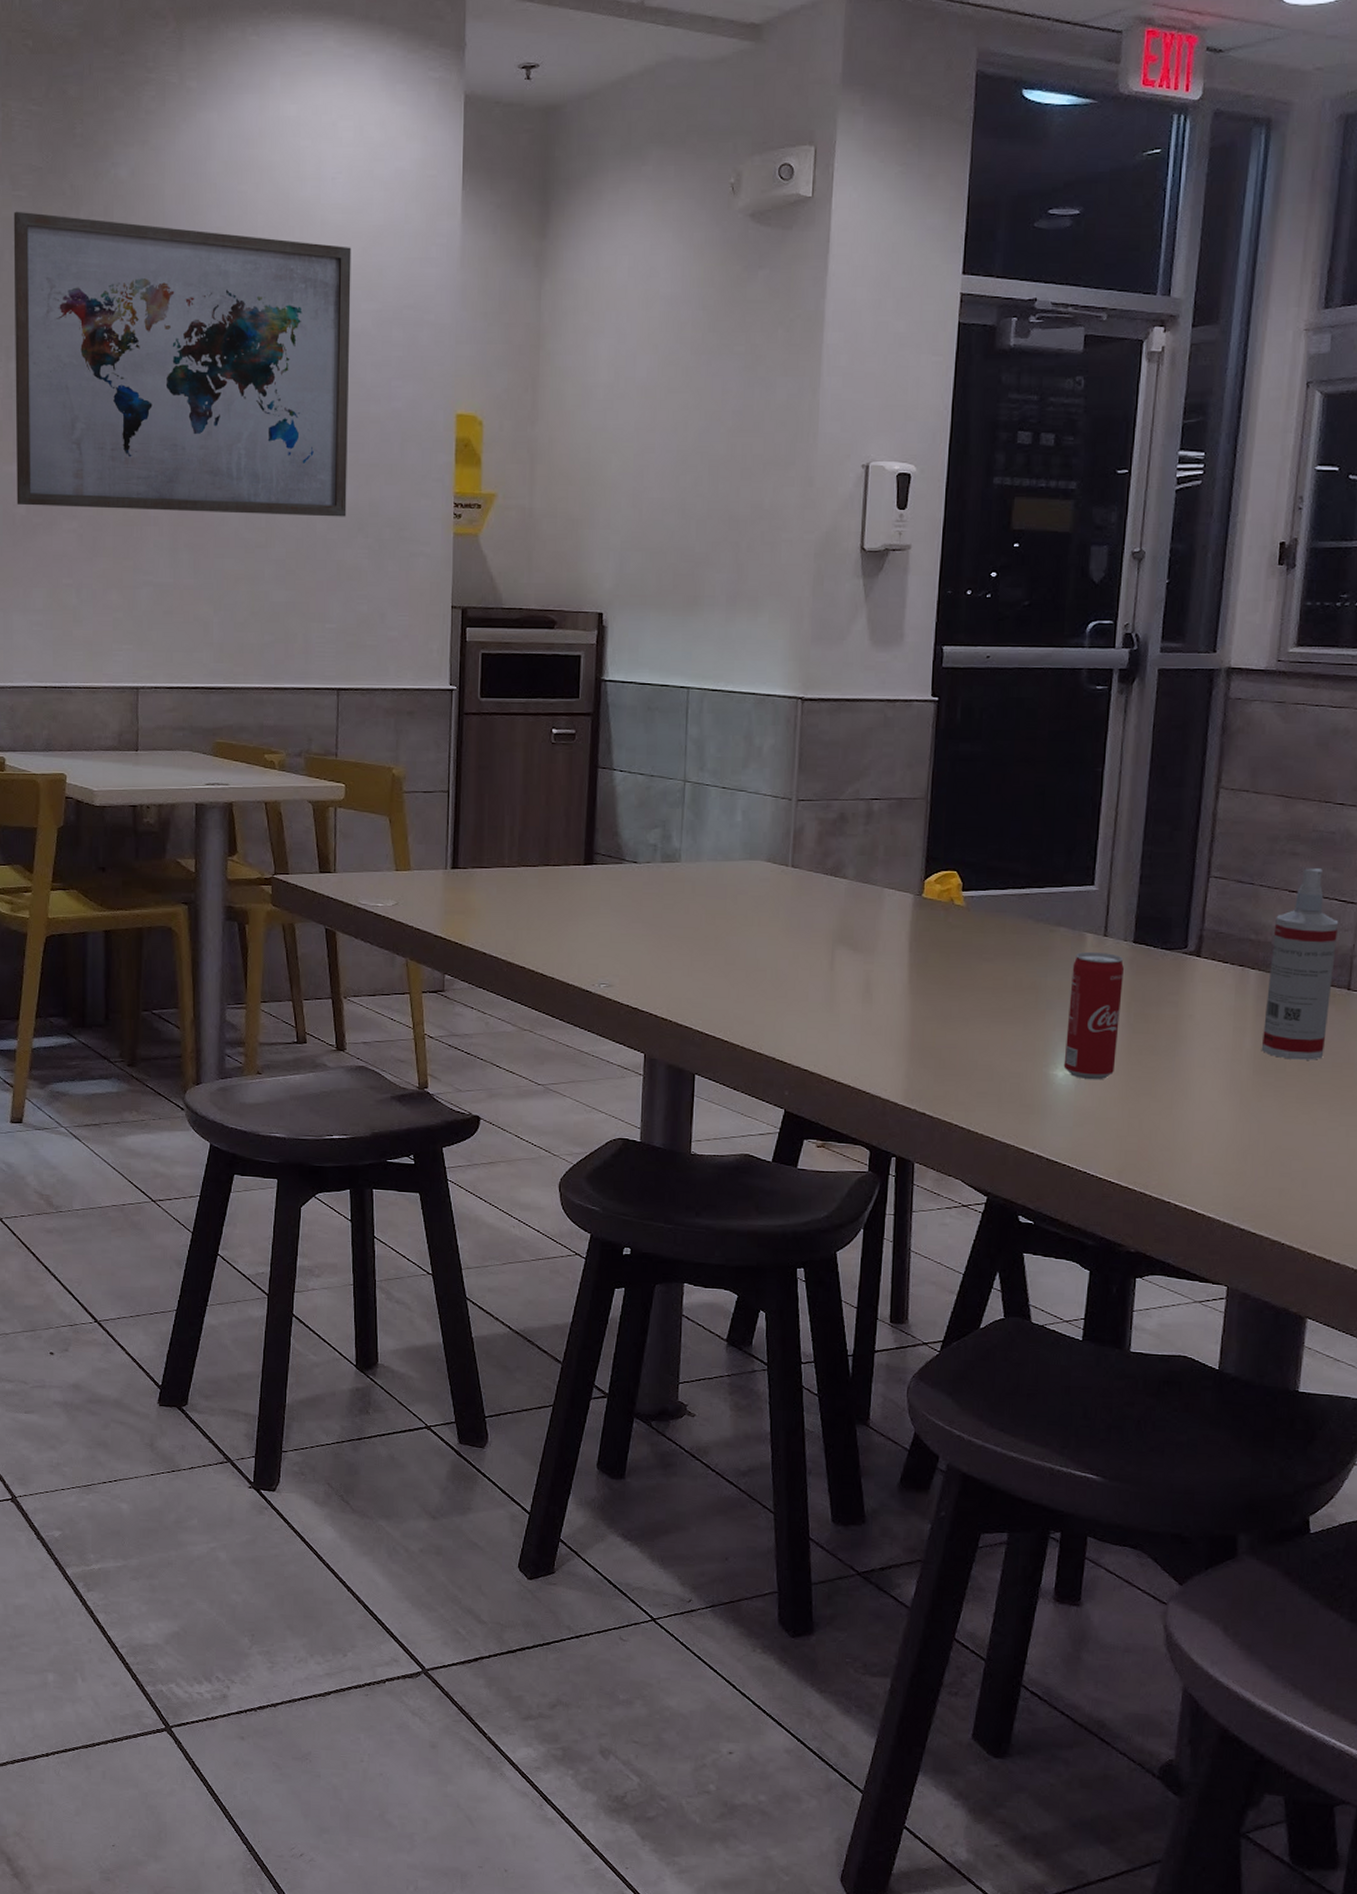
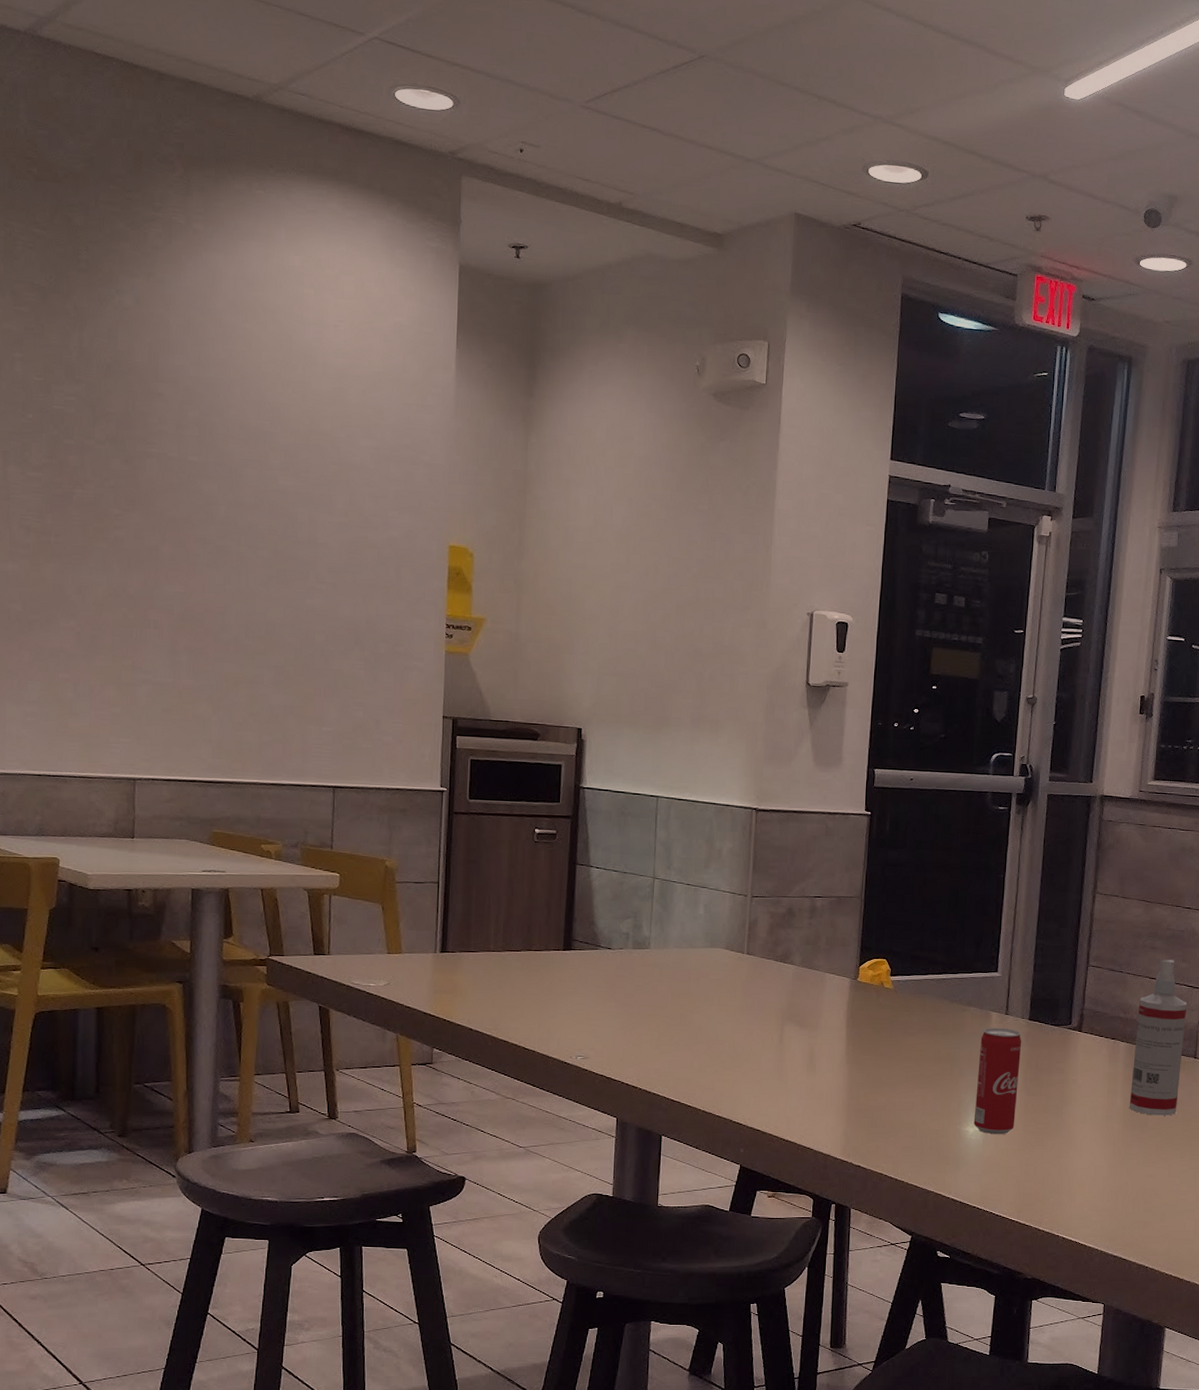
wall art: present [13,211,352,517] -> none [12,325,352,631]

